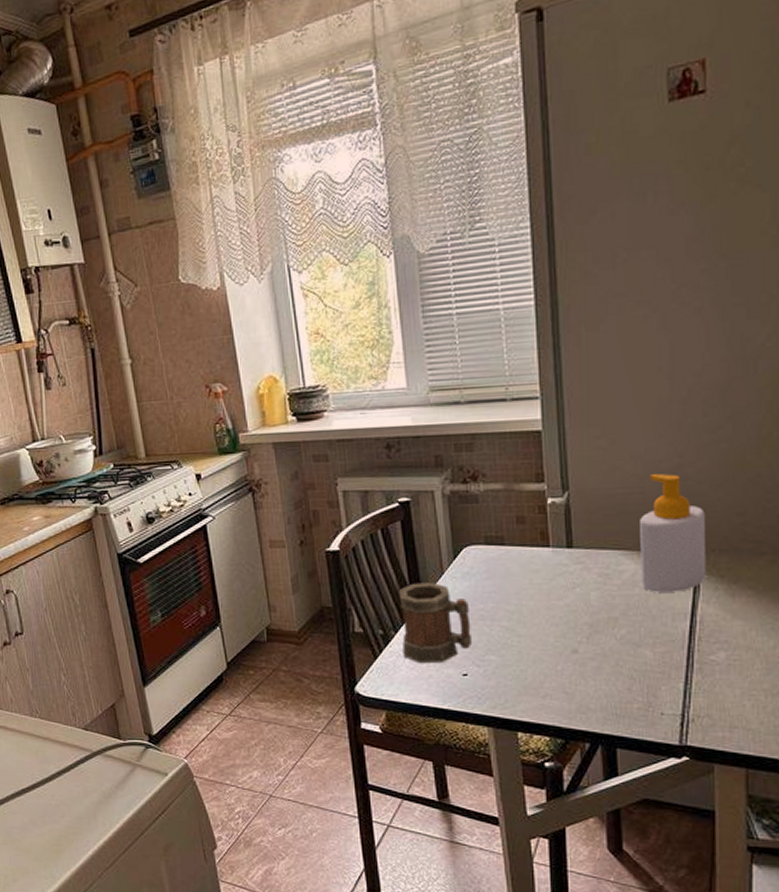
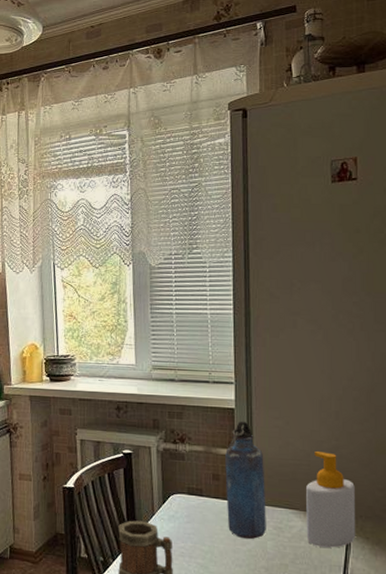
water bottle: none [532,445,589,592] -> present [225,420,266,539]

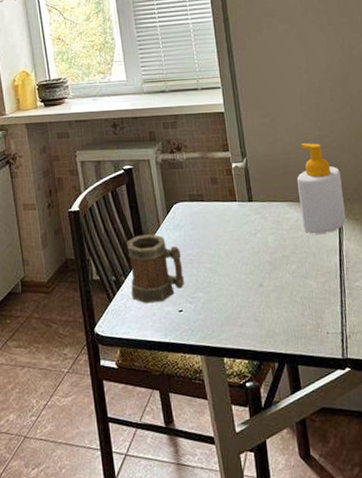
water bottle: present [225,420,266,539] -> none [220,123,266,237]

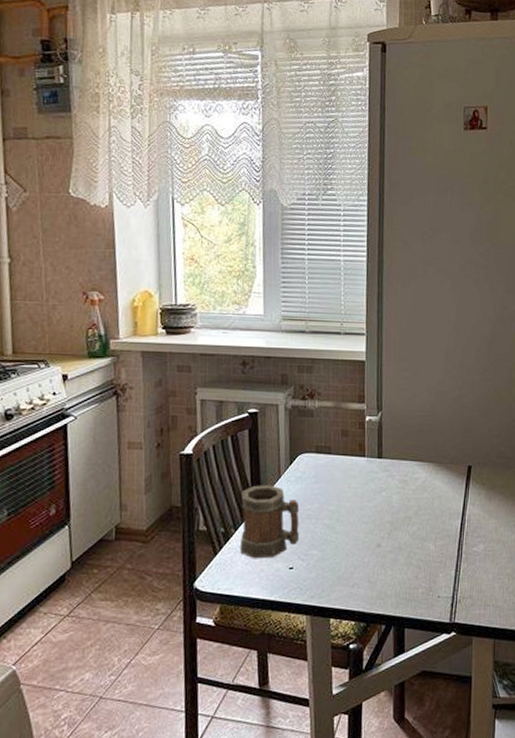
soap bottle: present [297,142,347,234] -> none [429,401,474,496]

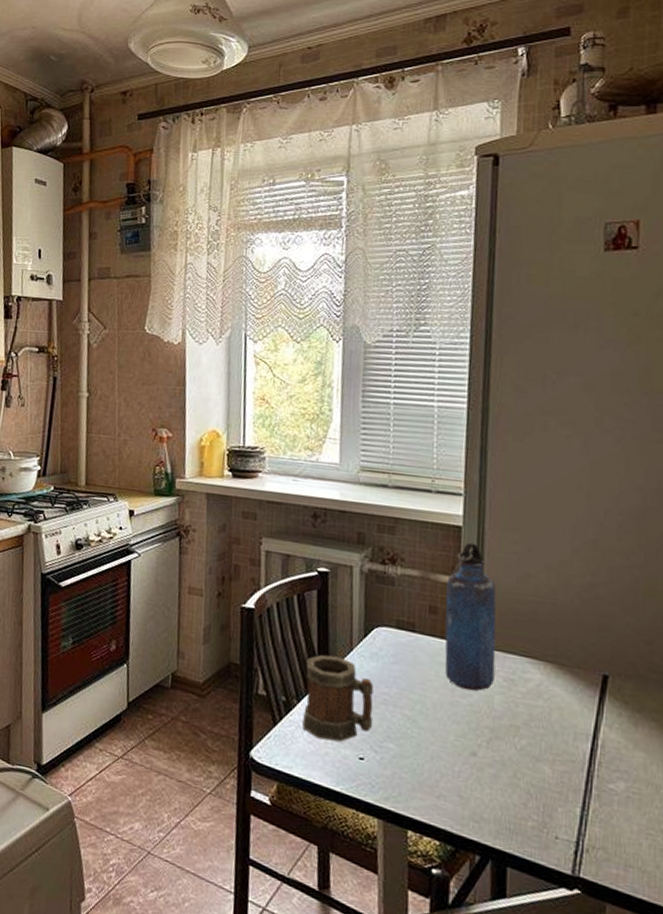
water bottle: none [354,373,393,495] -> present [444,542,497,691]

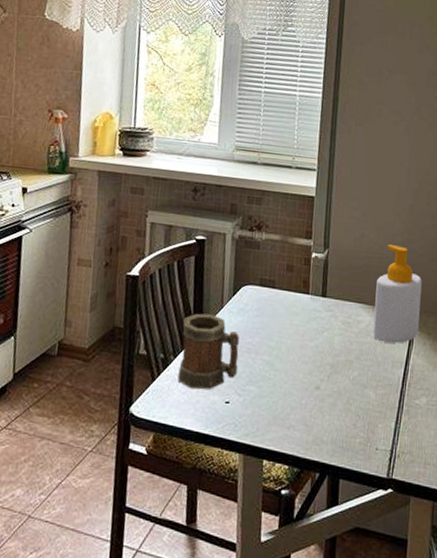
water bottle: present [444,542,497,691] -> none [297,209,339,335]
soap bottle: none [545,586,613,711] -> present [373,243,422,344]

